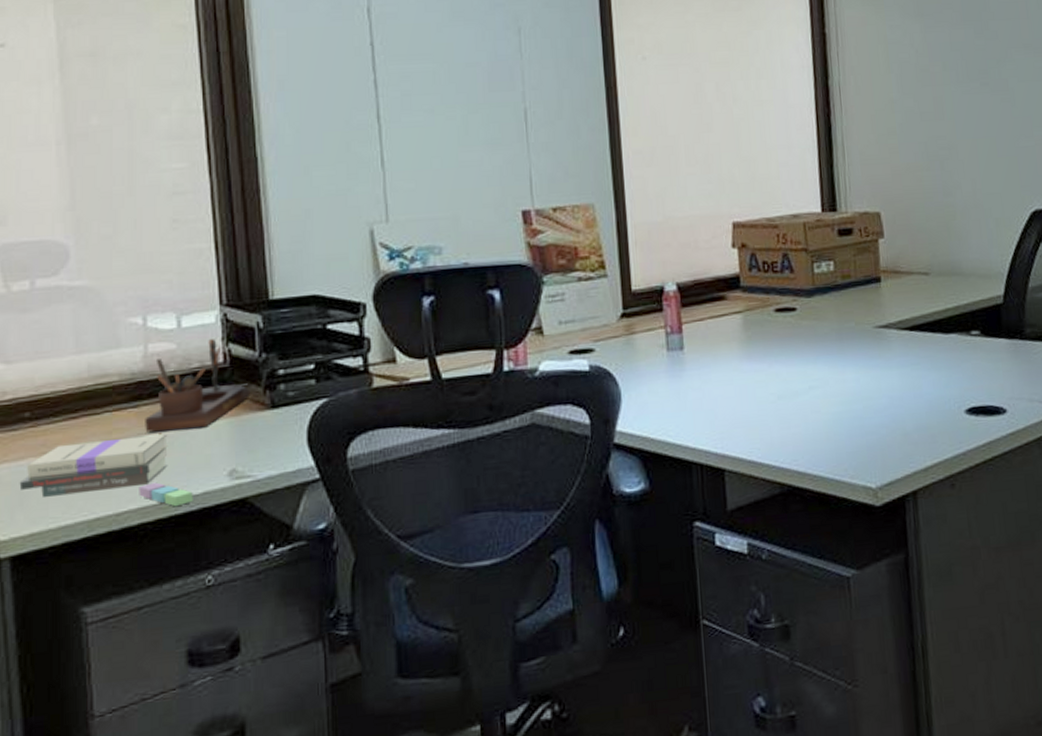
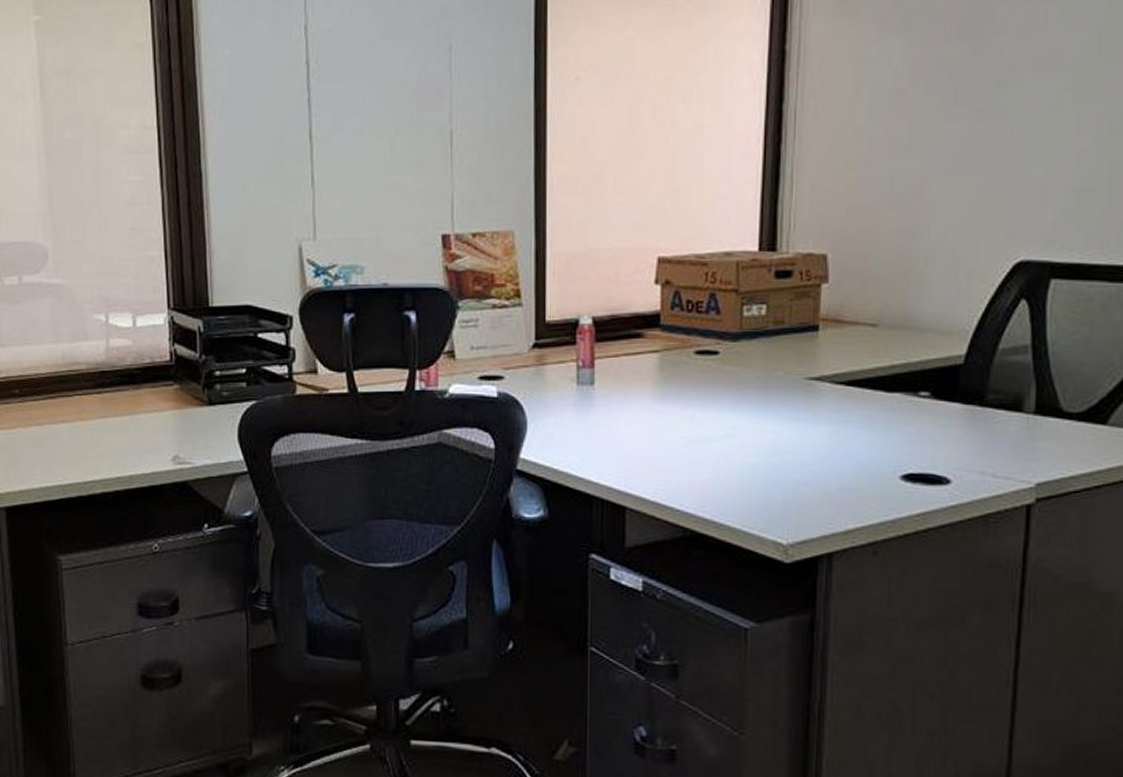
books: present [19,434,168,498] -> none [11,418,124,463]
sticky notes: present [139,482,193,507] -> none [101,459,144,482]
desk organizer: present [145,339,251,433] -> none [106,339,192,417]

